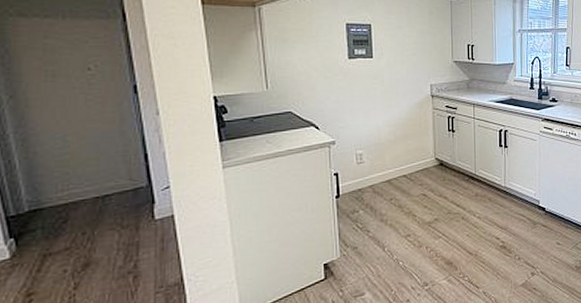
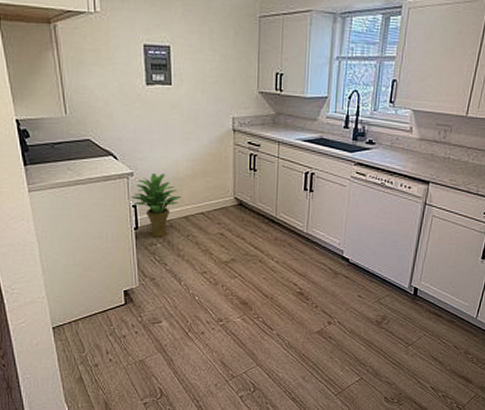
potted plant: none [332,140,384,204] -> present [130,174,182,237]

